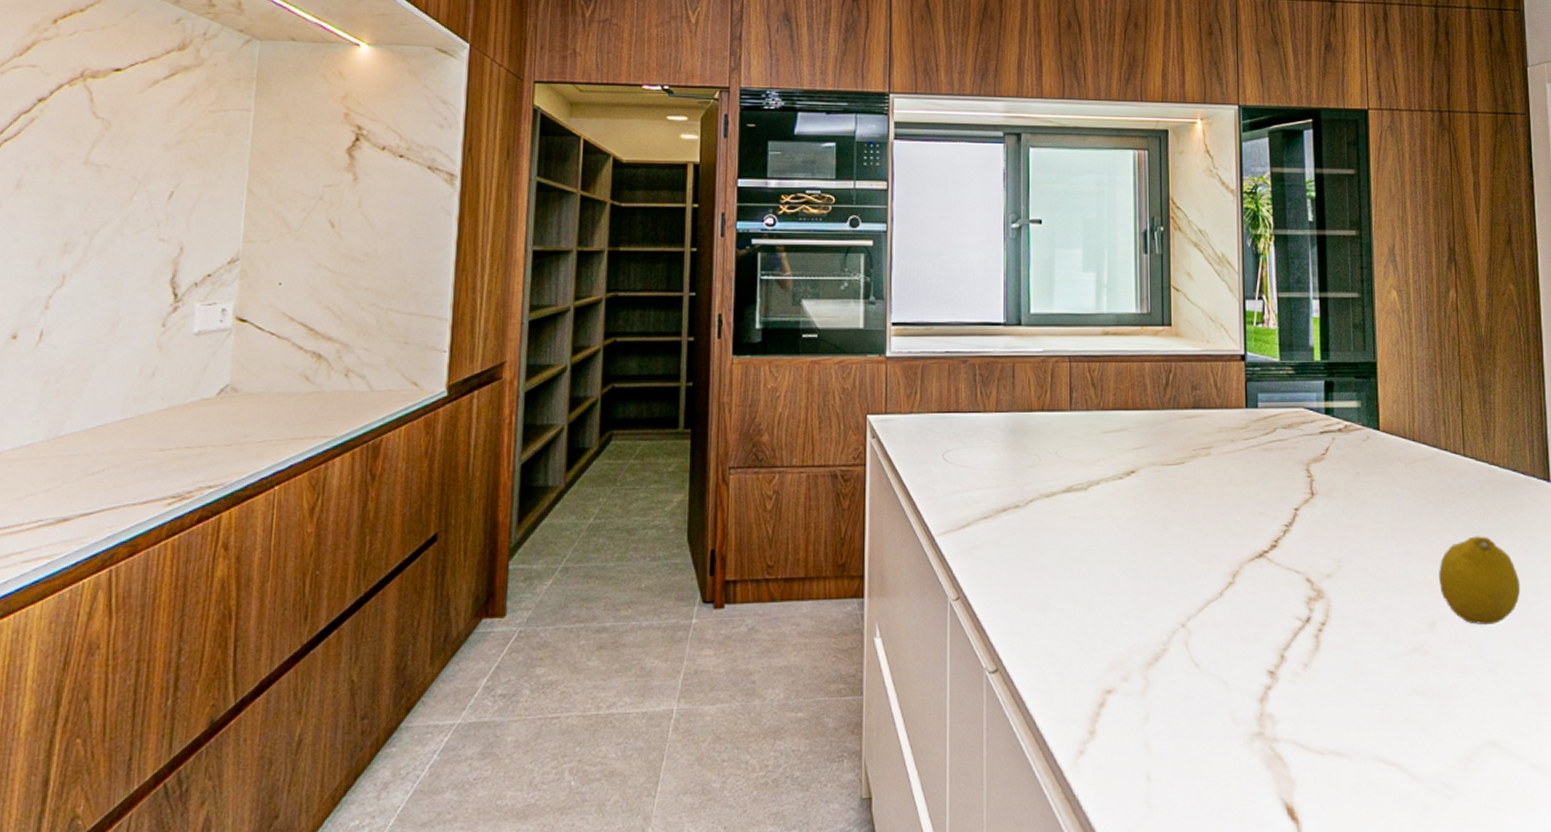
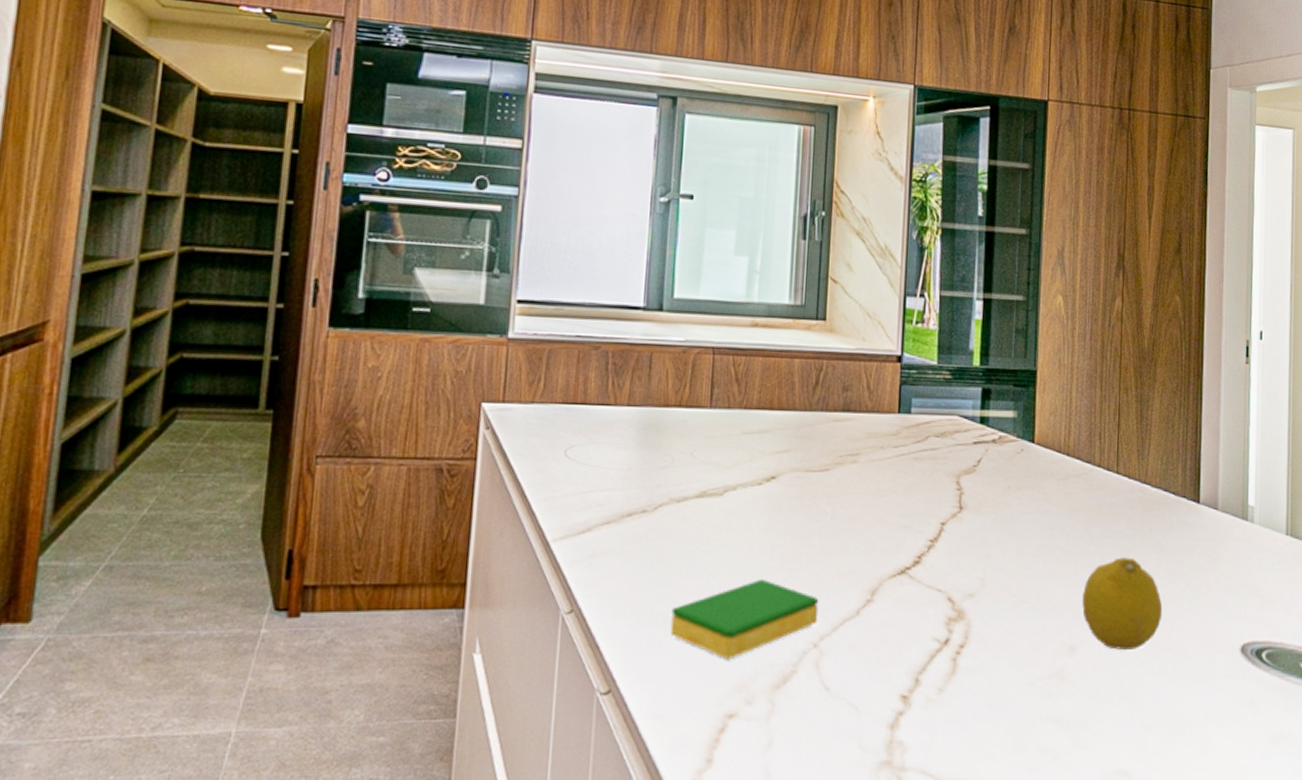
dish sponge: none [1048,566,1184,639] -> present [670,580,819,659]

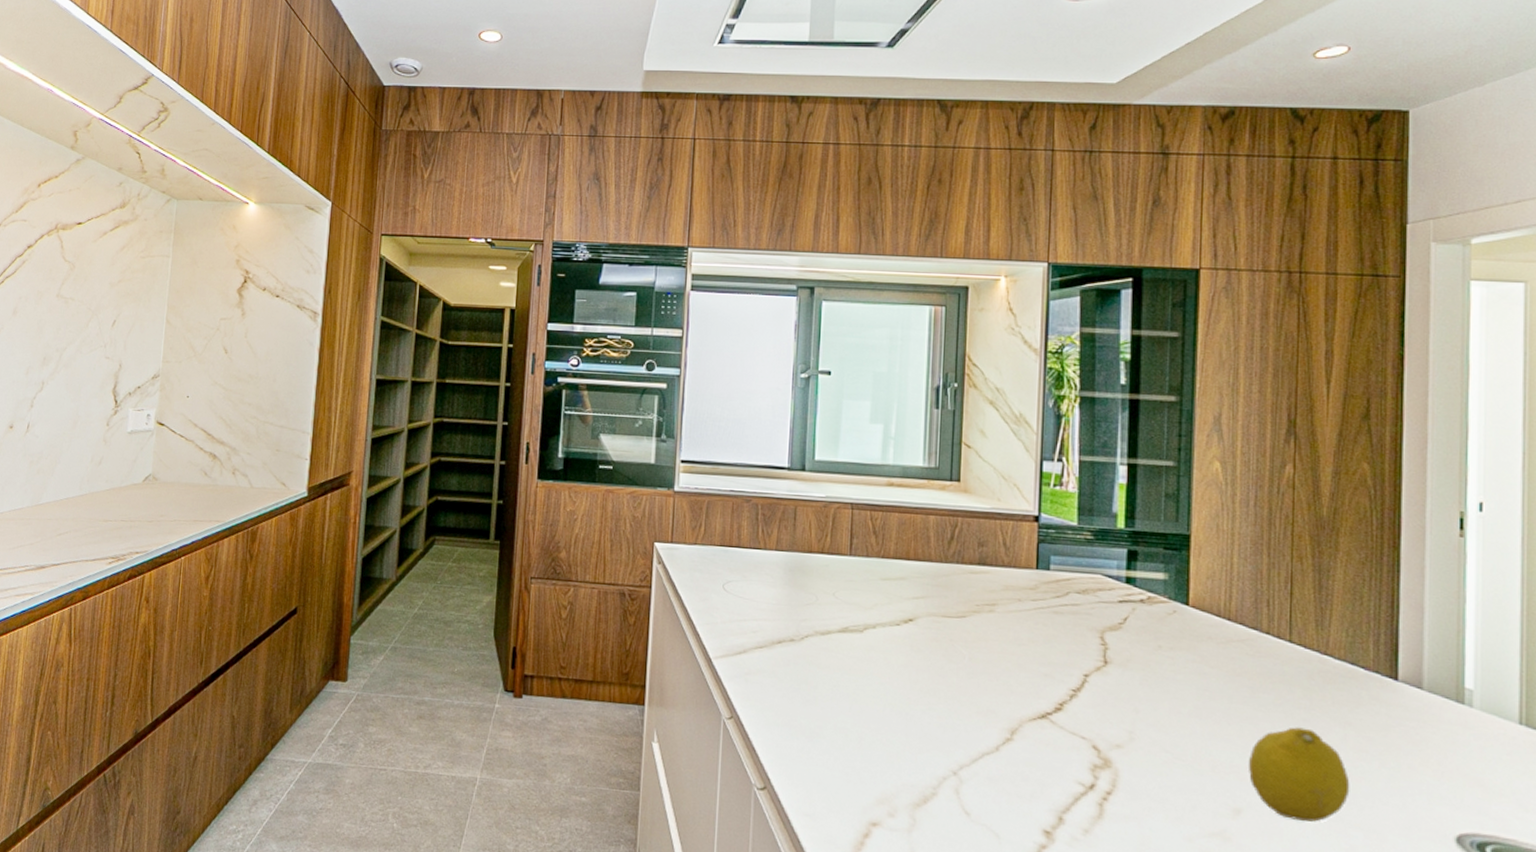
dish sponge: present [670,580,819,659] -> none [817,709,958,775]

